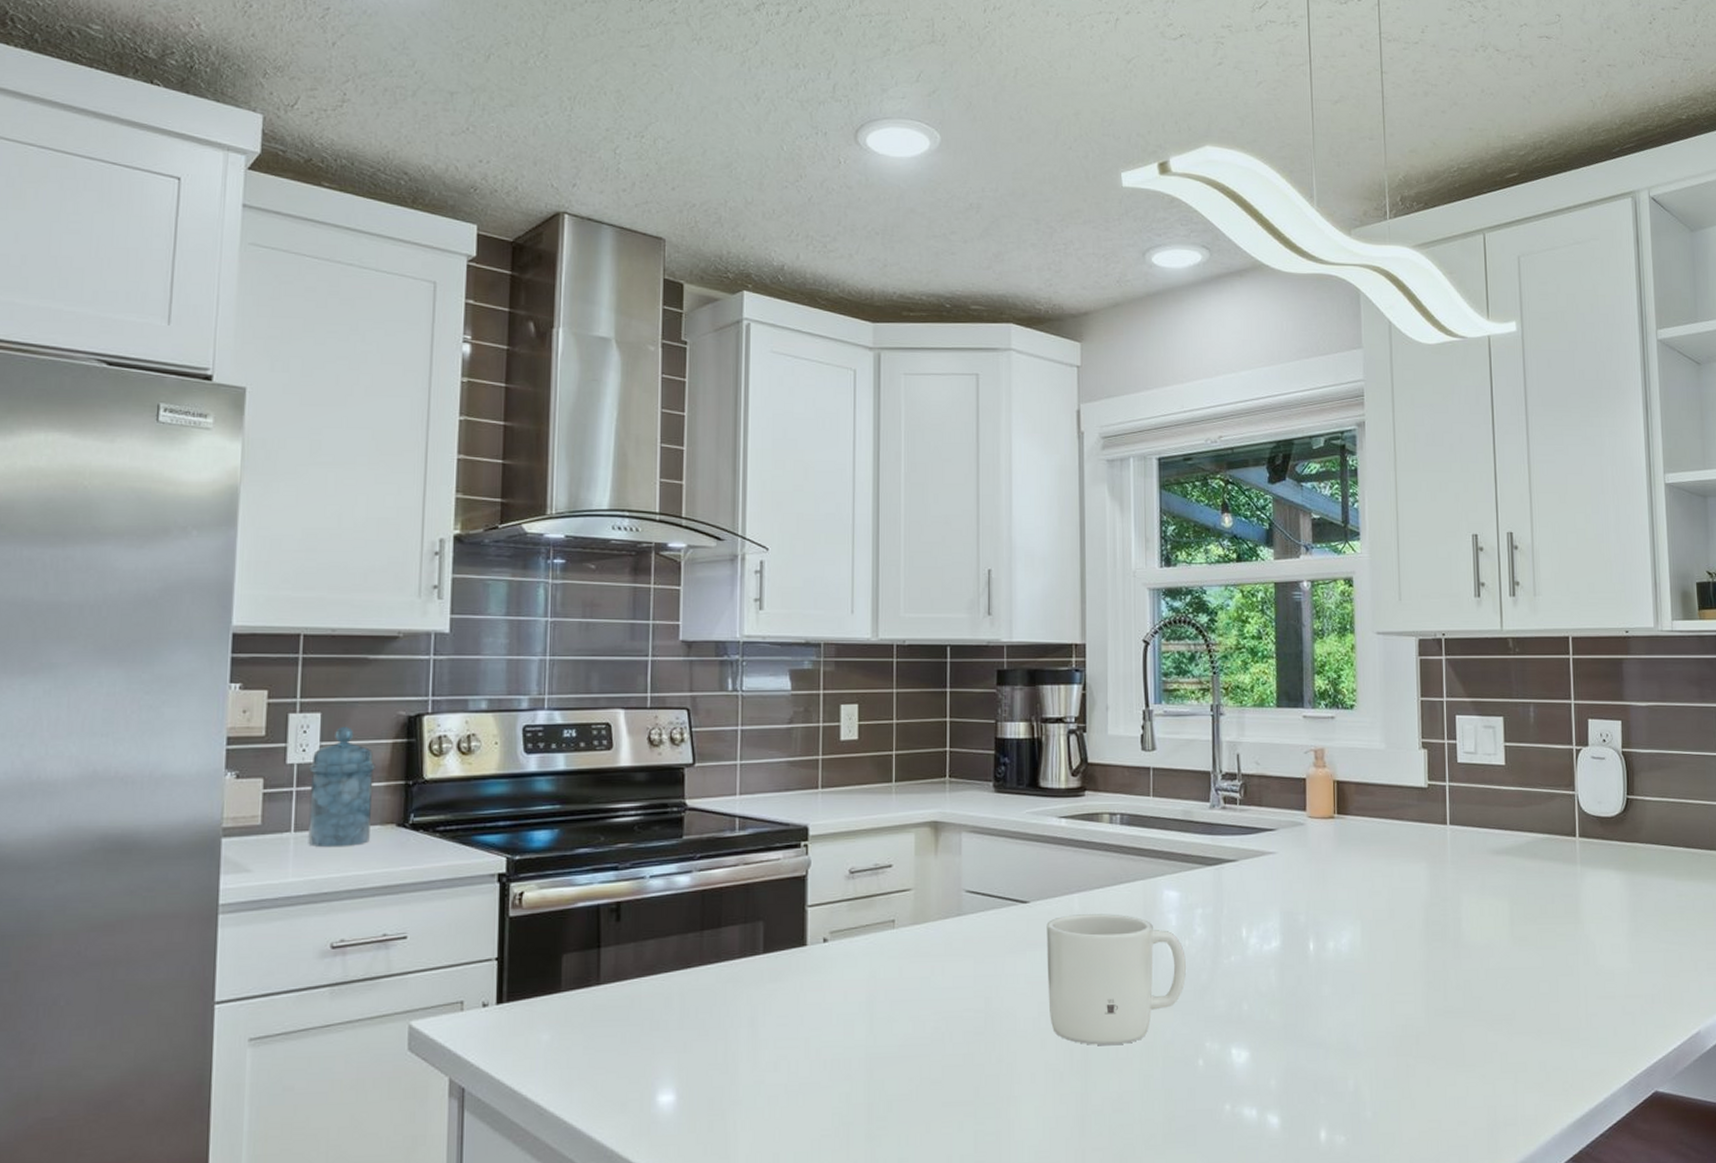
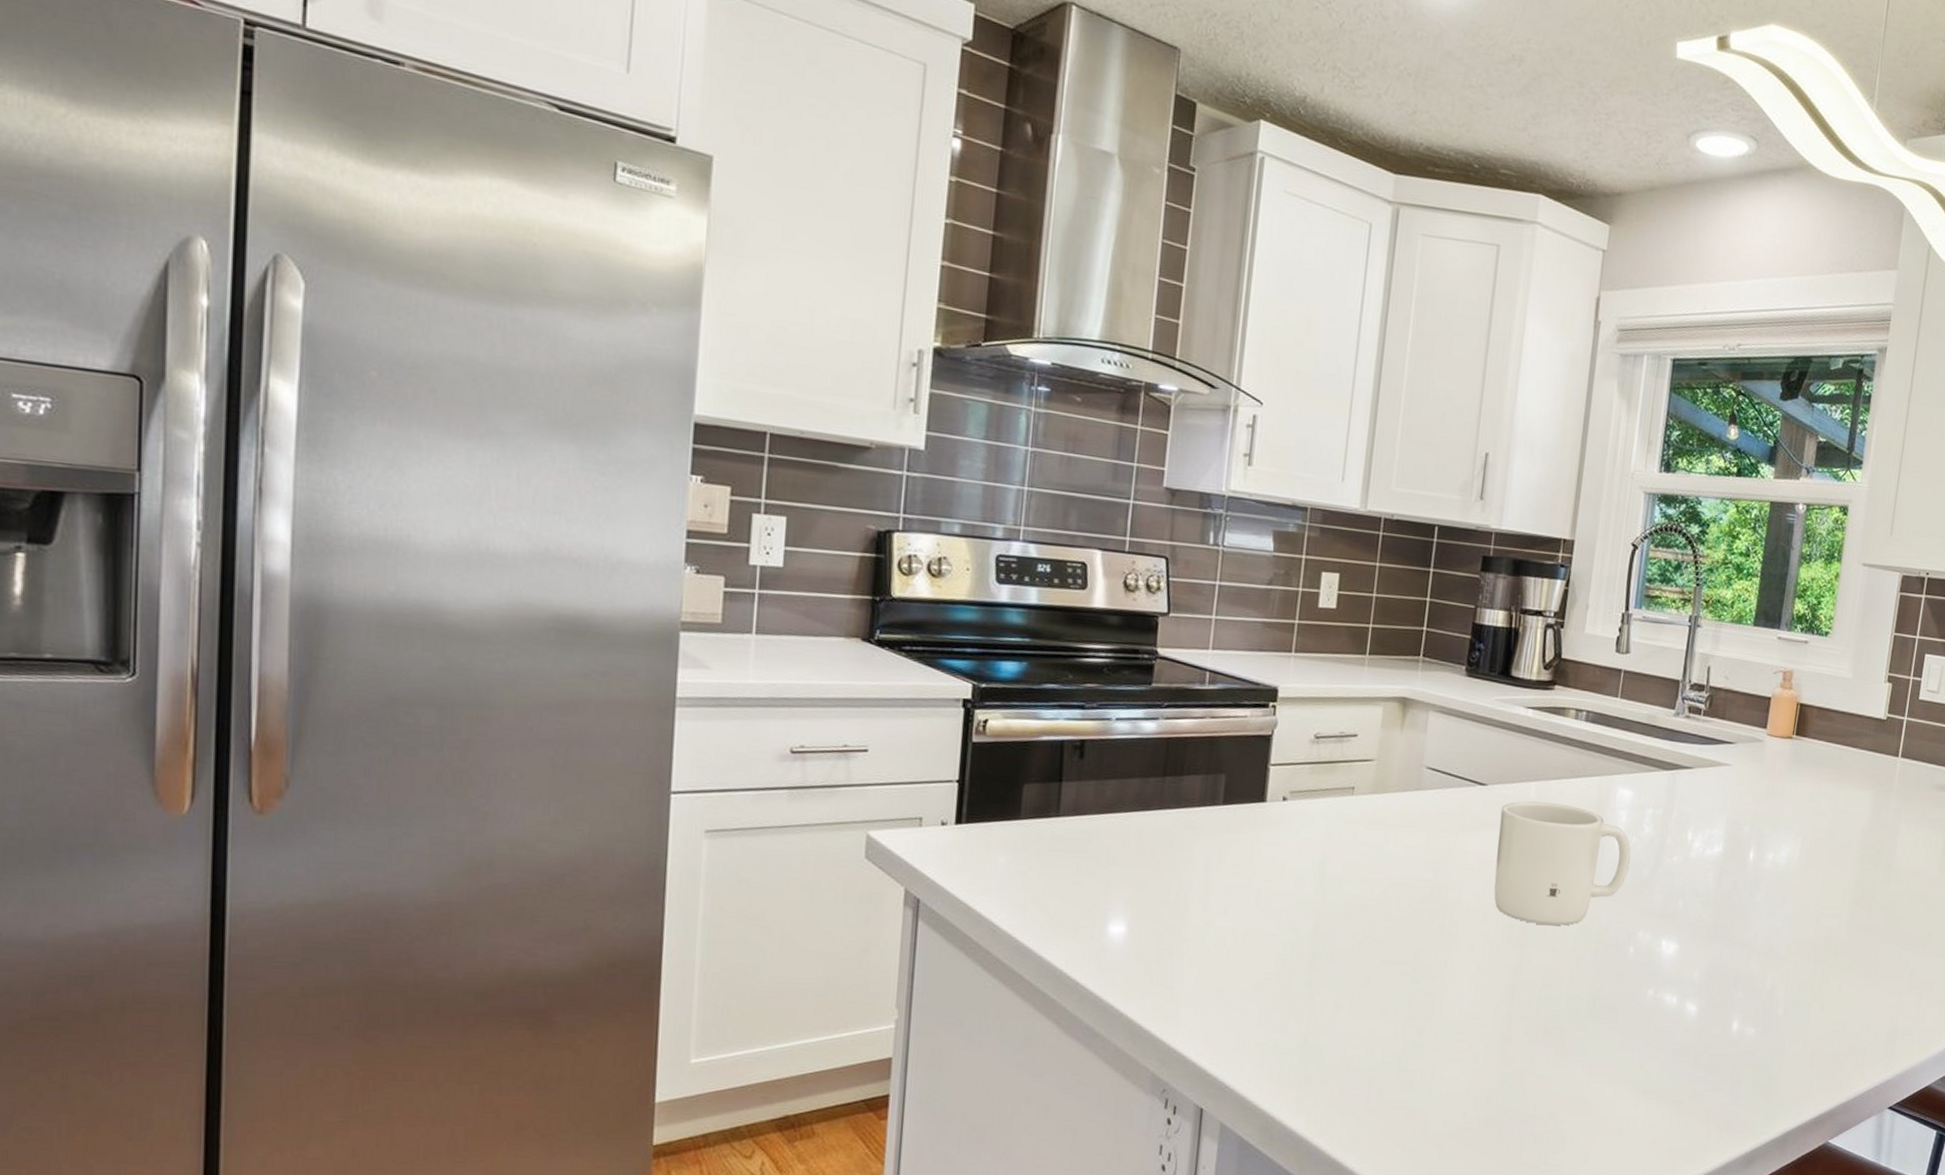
canister: present [308,726,375,848] -> none [769,533,842,656]

